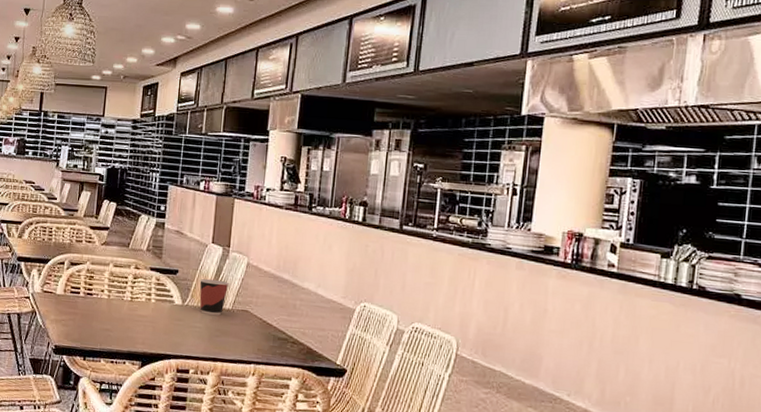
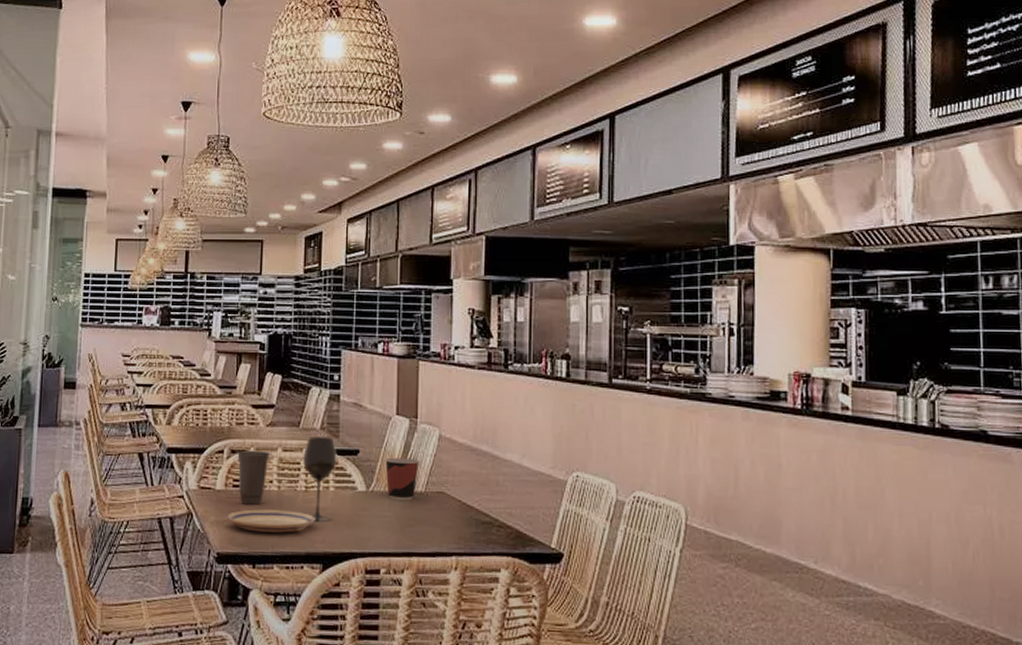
plate: none [65,312,138,334] -> present [227,509,315,533]
cup: none [75,263,105,309] -> present [236,450,272,505]
wineglass: none [130,256,159,328] -> present [303,437,337,523]

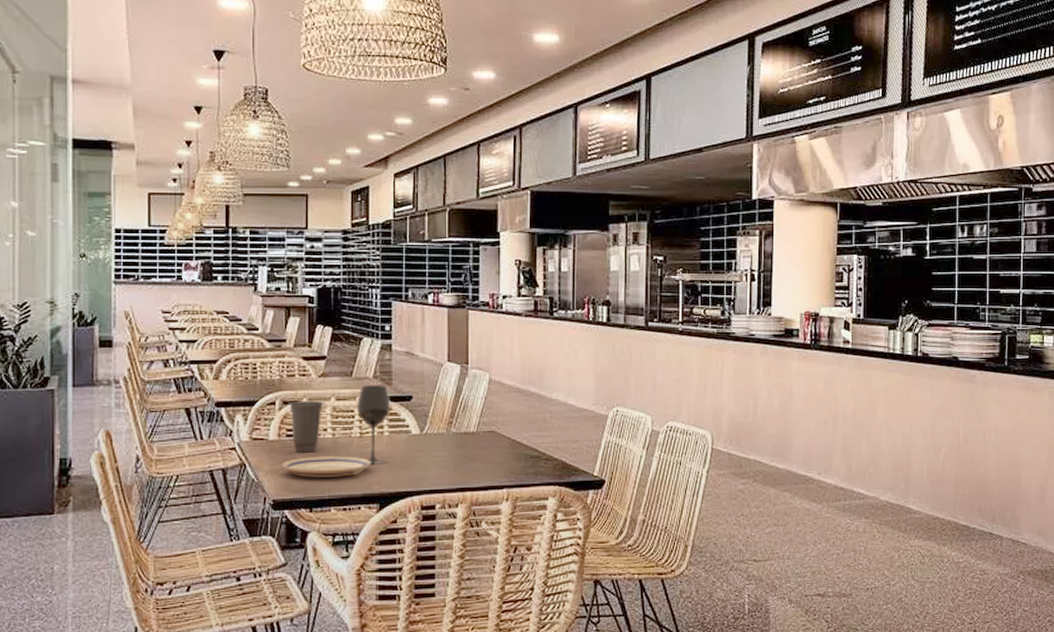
cup: present [385,457,420,502] -> none [438,401,471,442]

